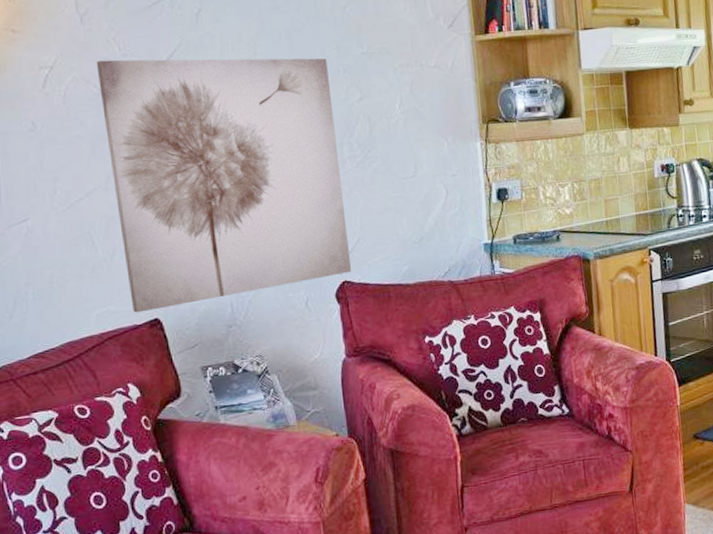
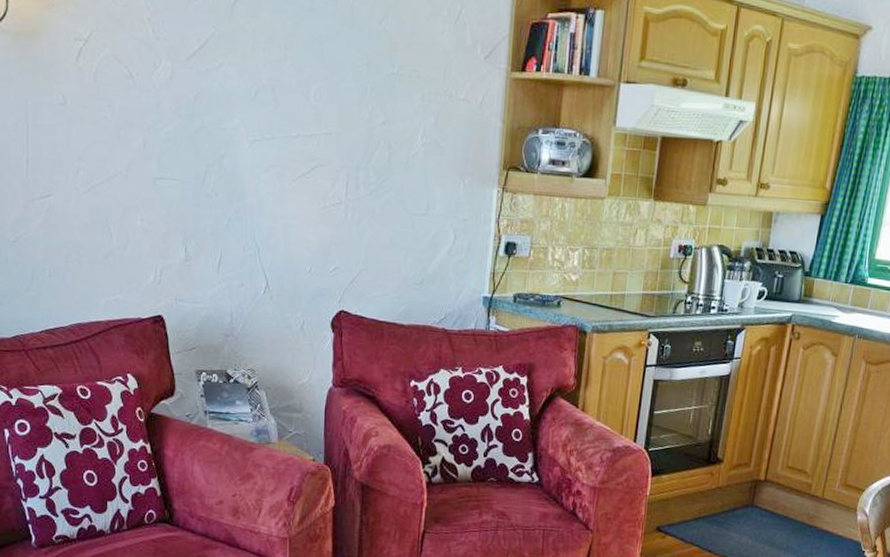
wall art: present [96,58,352,313] -> none [129,40,356,307]

